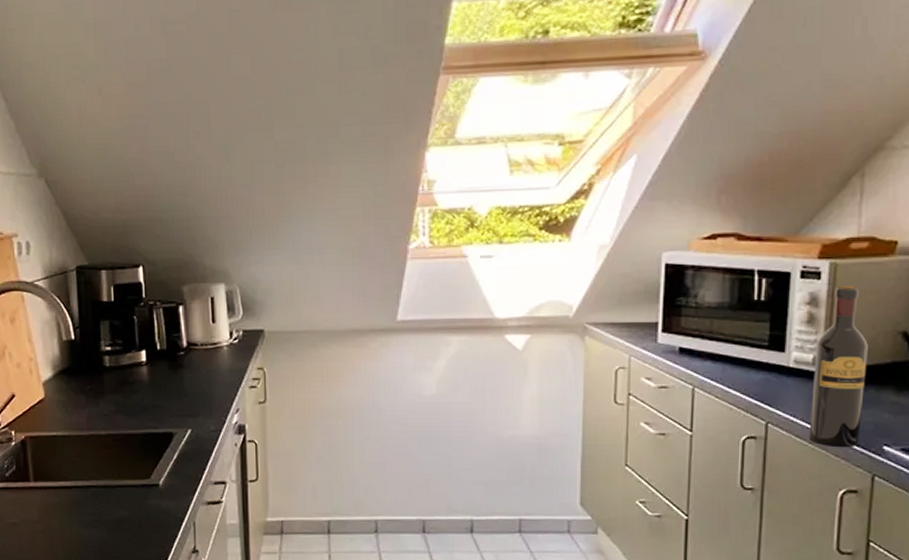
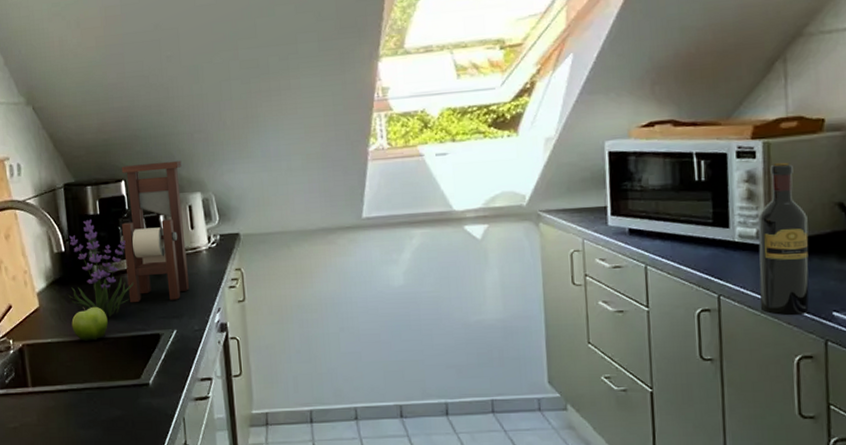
plant: none [76,307,147,412] -> present [68,220,134,317]
fruit: none [79,400,118,436] -> present [71,306,108,341]
paper towel holder: none [134,247,208,399] -> present [120,160,190,303]

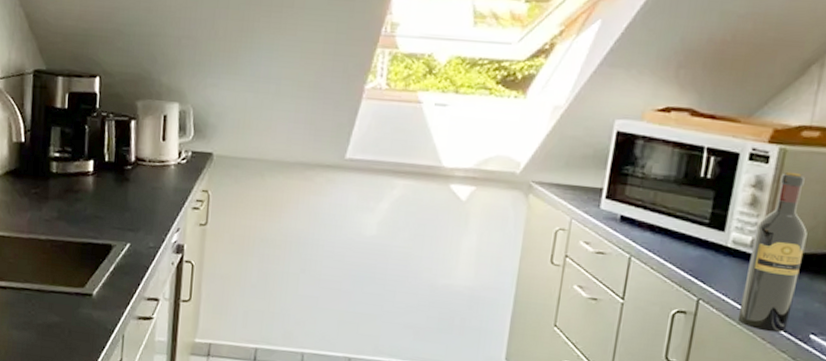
plant: present [68,220,134,317] -> none [21,112,92,219]
fruit: present [71,306,108,341] -> none [20,204,59,241]
paper towel holder: present [120,160,190,303] -> none [85,61,164,213]

